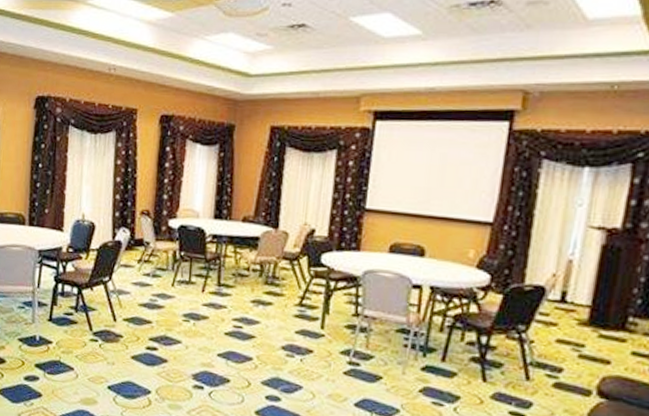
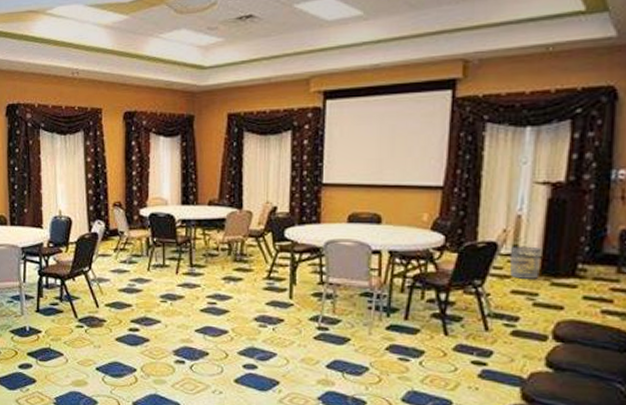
waste bin: none [557,292,592,329] -> present [510,246,542,279]

